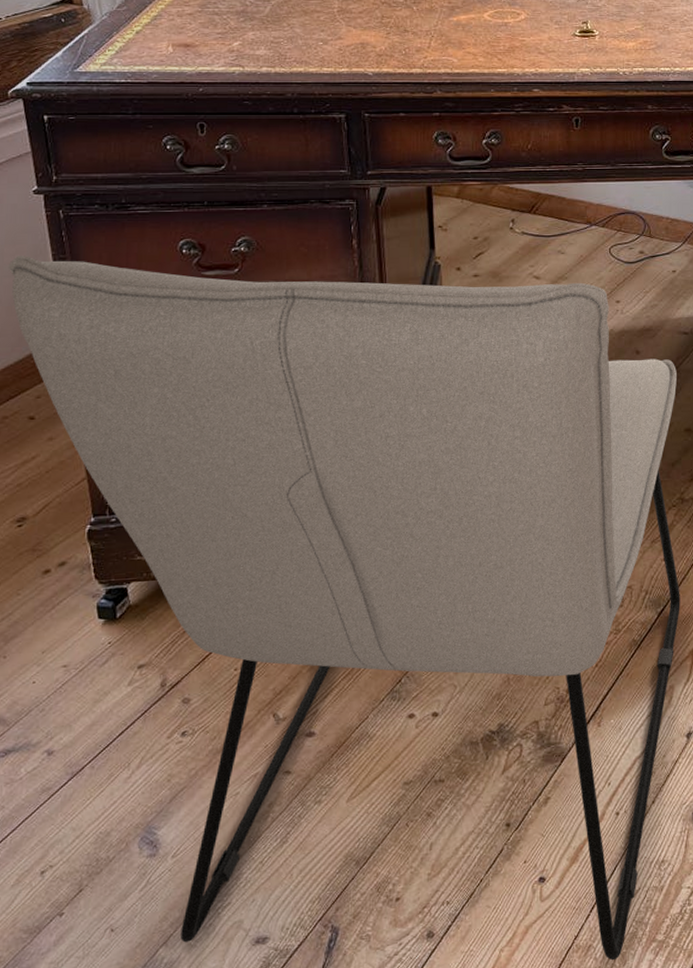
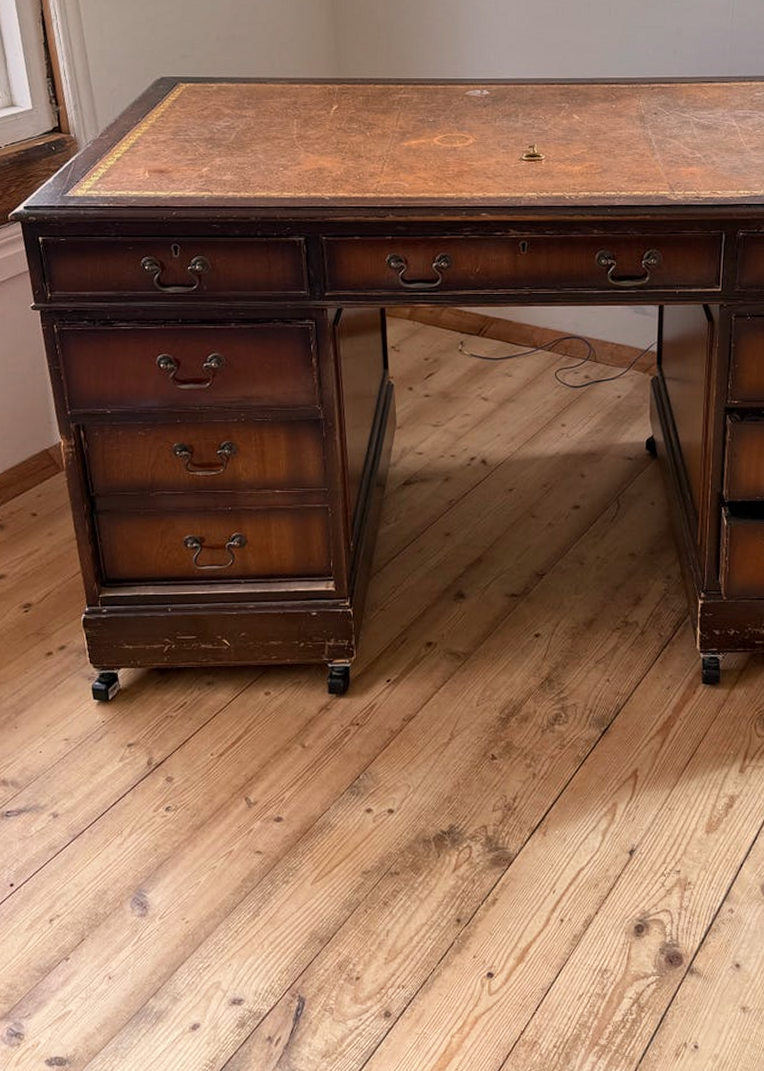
chair: present [8,256,680,961] -> none [11,366,624,1058]

